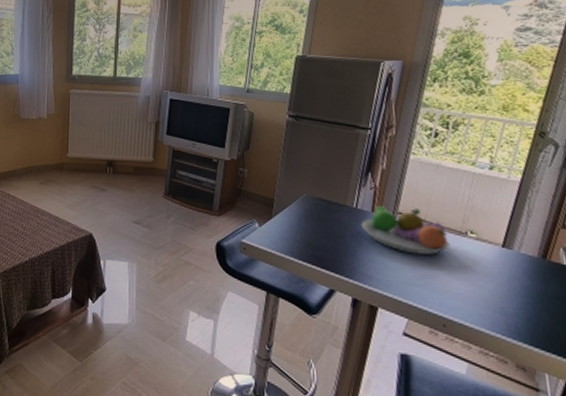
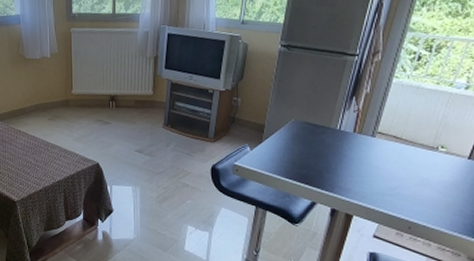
fruit bowl: present [360,205,451,255] -> none [342,126,422,169]

